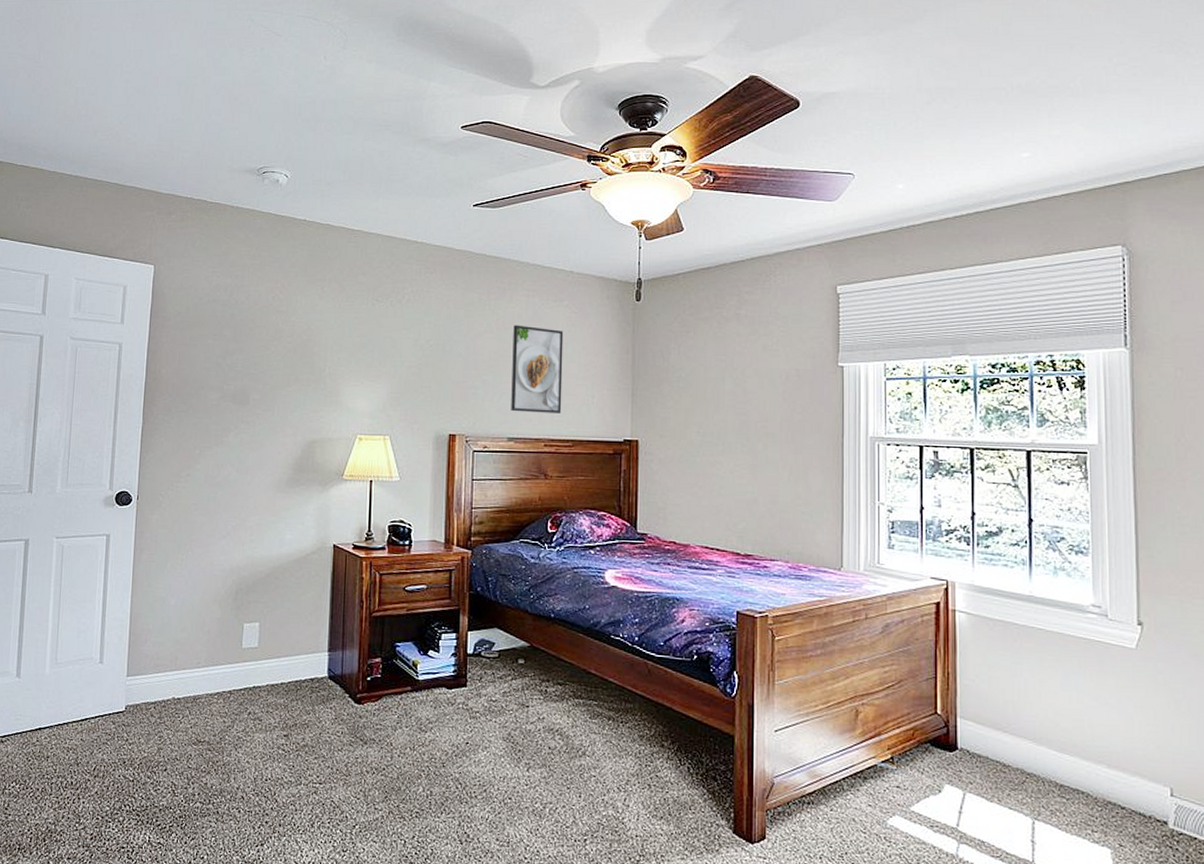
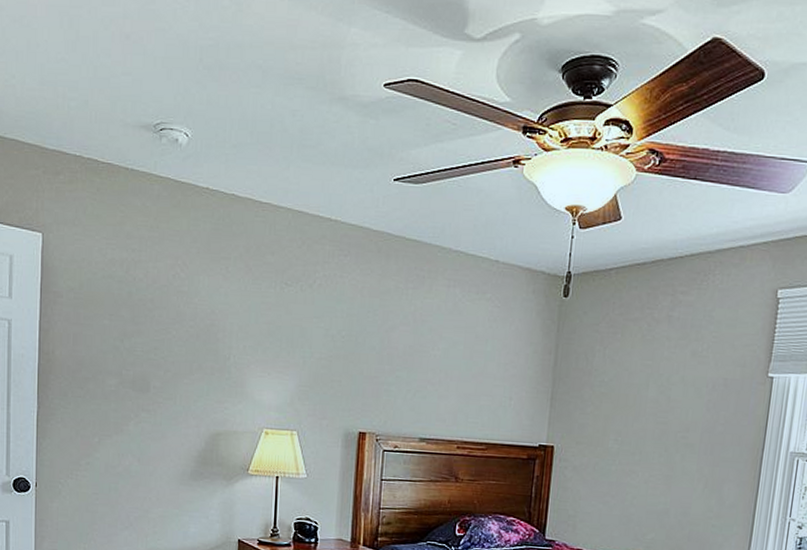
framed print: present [511,325,564,413] -> none [424,317,484,415]

